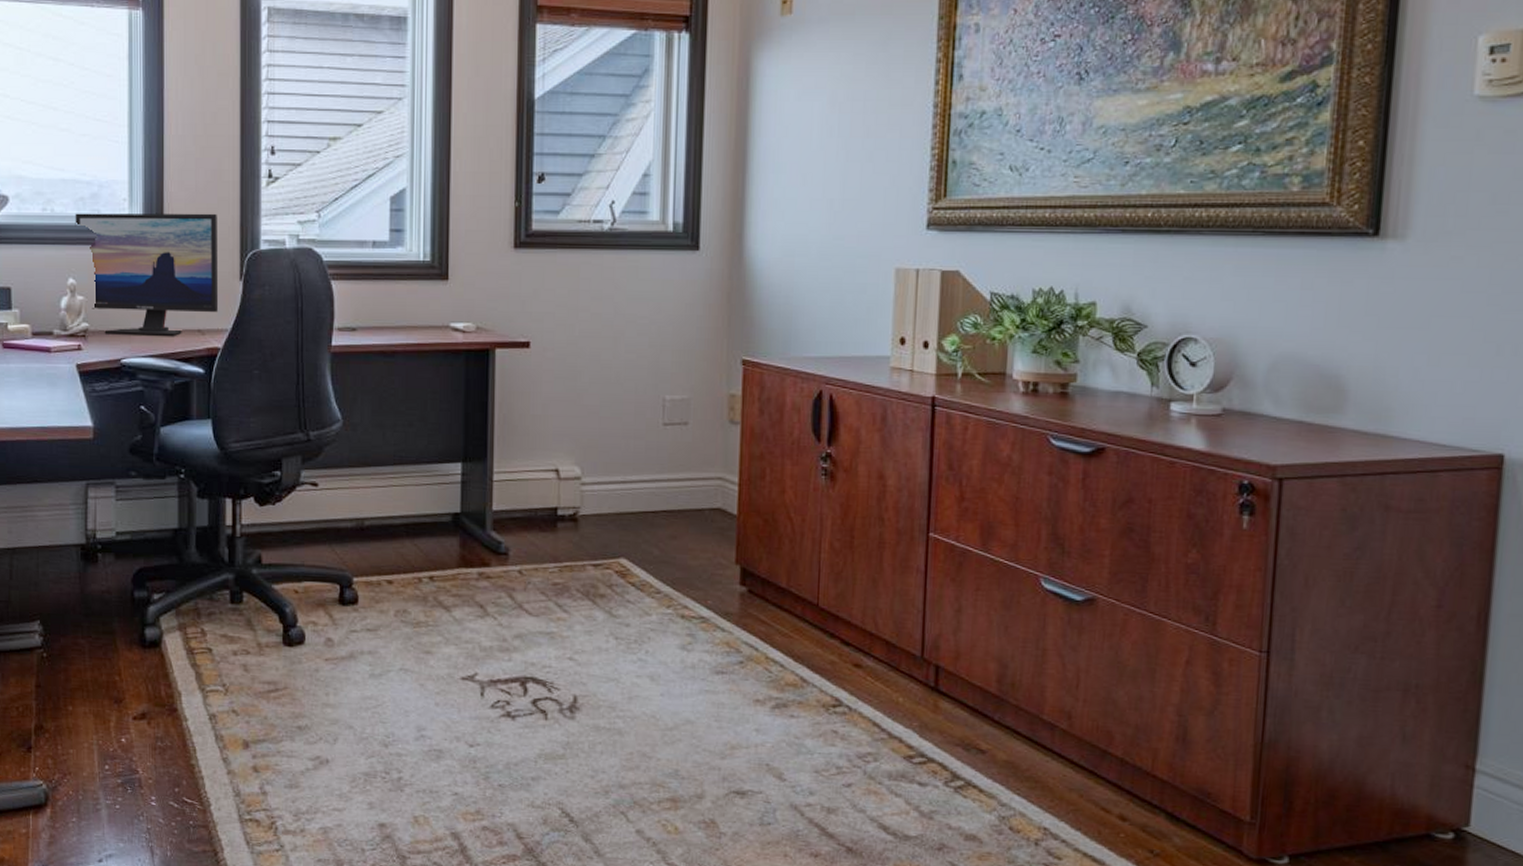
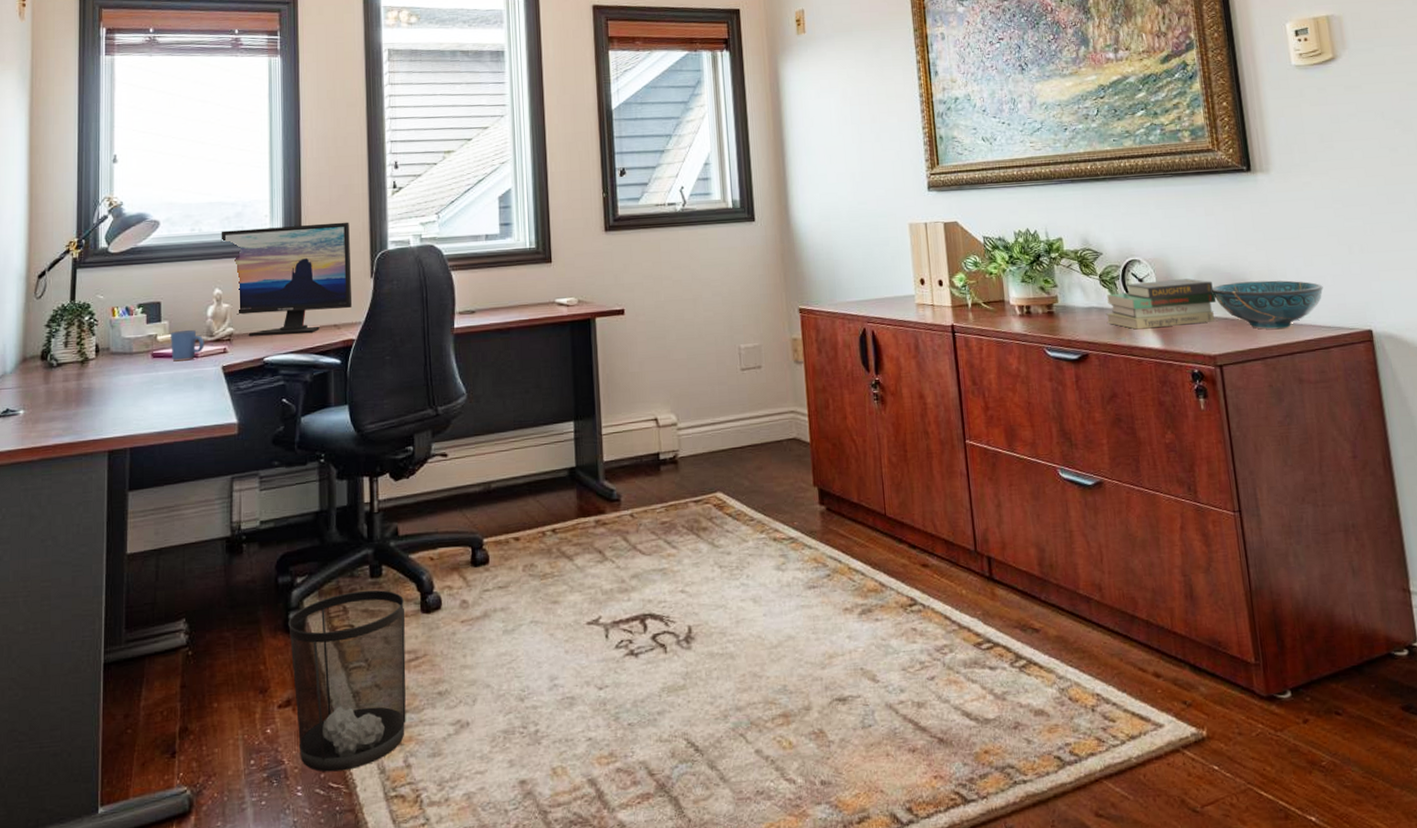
mug: none [22,320,58,355] -> present [171,329,204,362]
waste bin: none [144,615,266,789] -> present [288,589,406,772]
books: none [1136,366,1293,425] -> present [1105,278,1217,330]
decorative bowl: none [1289,378,1448,442] -> present [1212,280,1323,330]

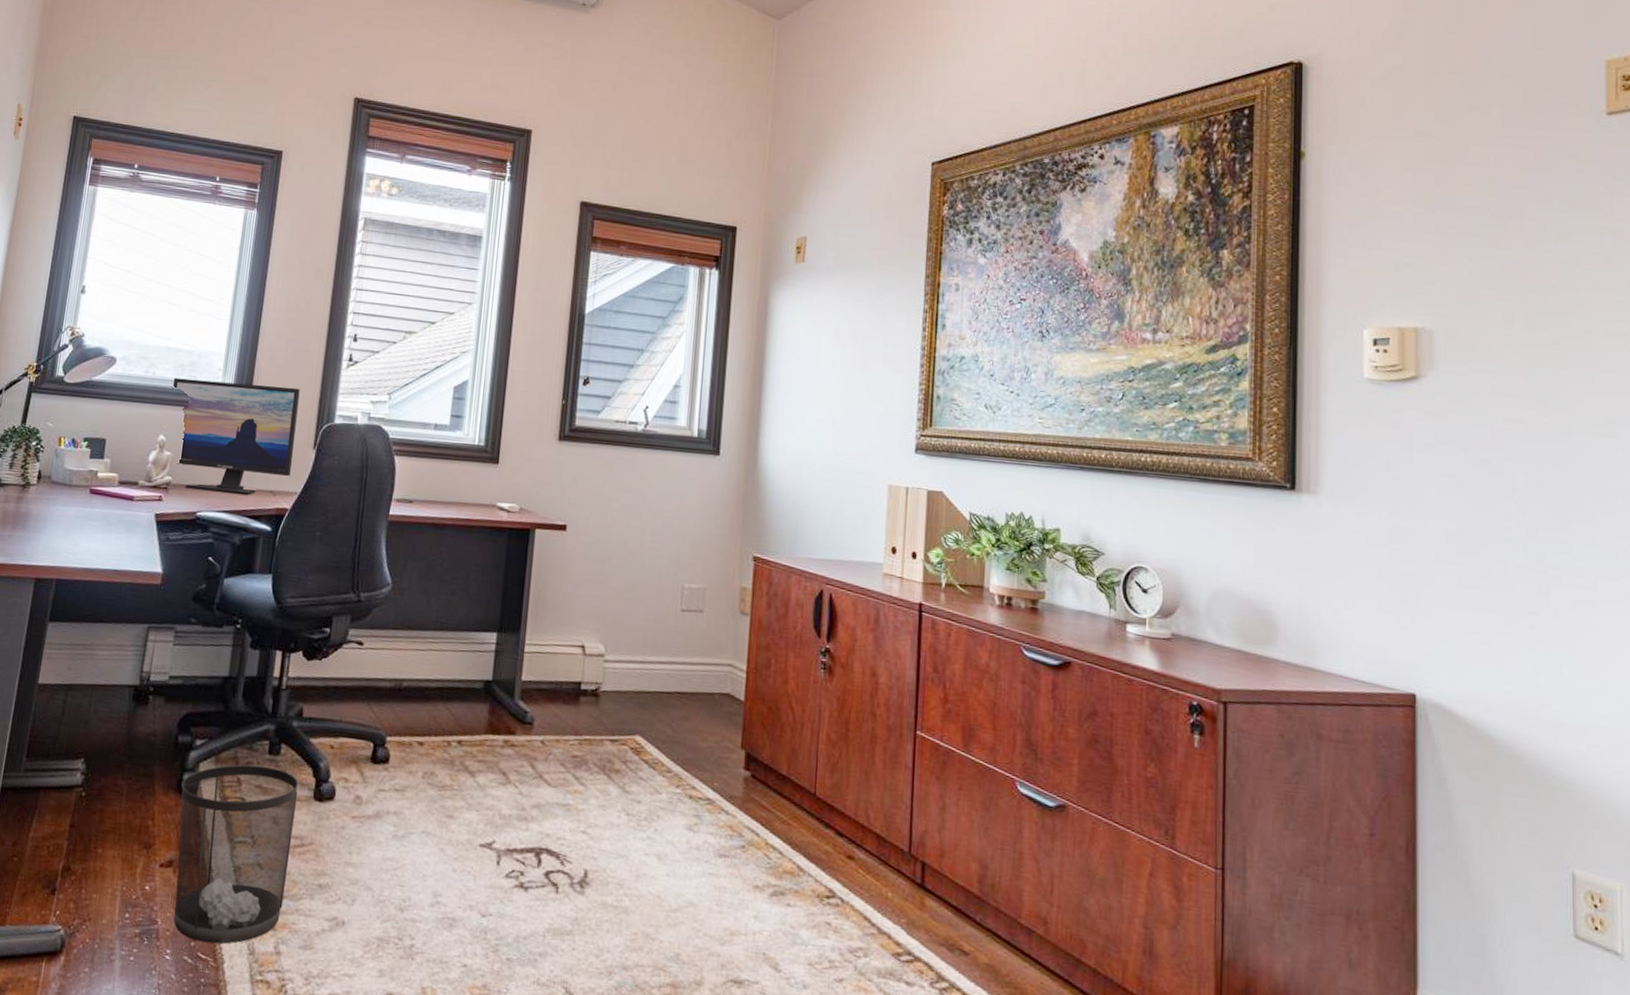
mug: present [171,329,204,362] -> none [108,470,142,502]
books: present [1105,278,1217,330] -> none [1097,592,1232,652]
decorative bowl: present [1212,280,1323,330] -> none [1227,611,1363,674]

